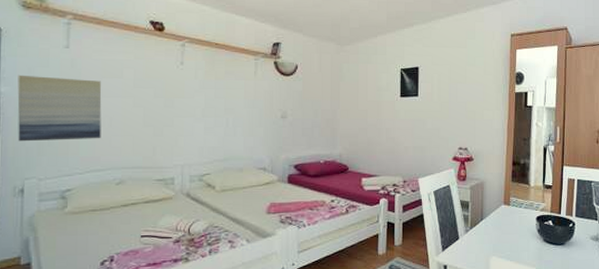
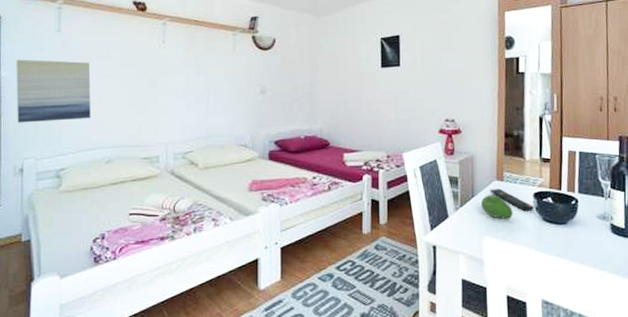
fruit: none [489,218,517,240] -> present [481,195,513,219]
remote control: none [497,212,537,234] -> present [489,189,534,212]

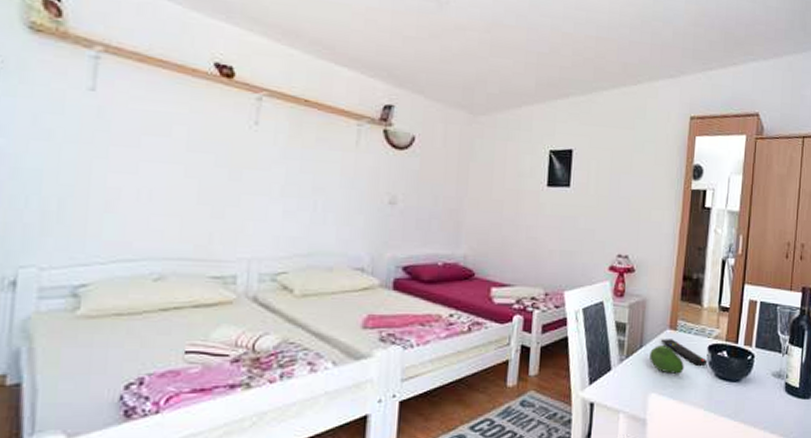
wall art: present [16,59,91,123] -> none [11,122,139,218]

